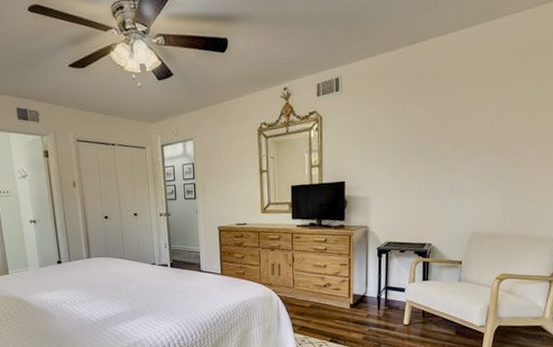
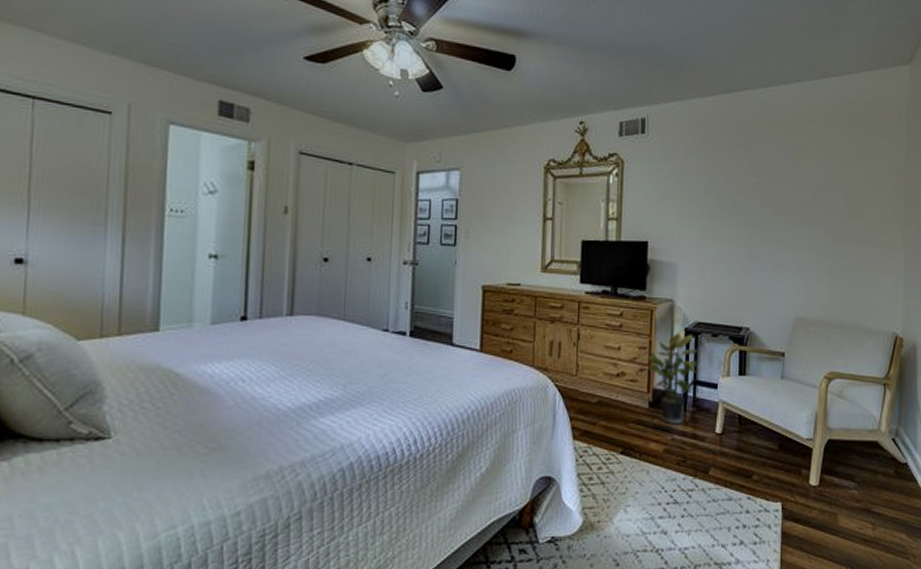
potted plant: none [348,249,389,319] -> present [647,331,699,423]

